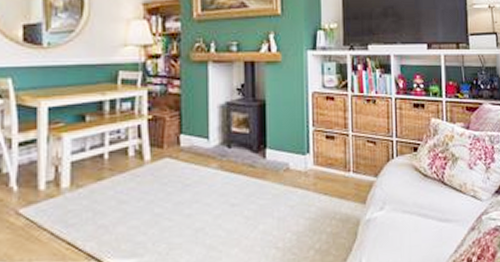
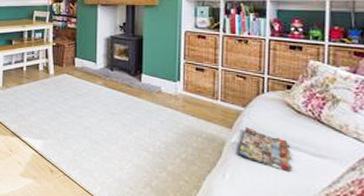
magazine: none [374,199,424,243] -> present [239,127,293,171]

